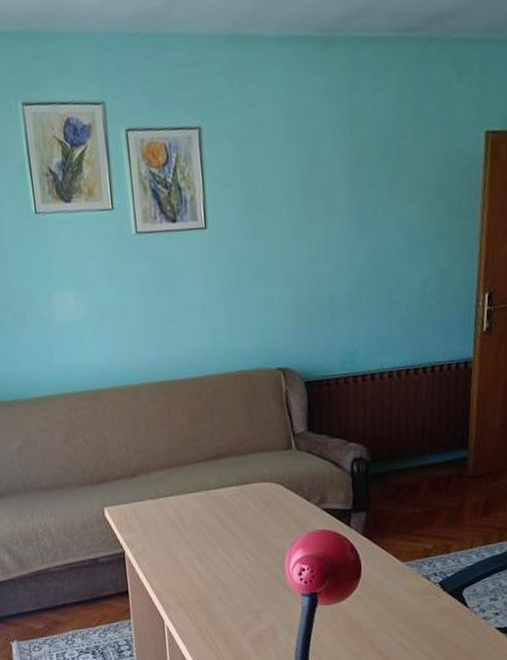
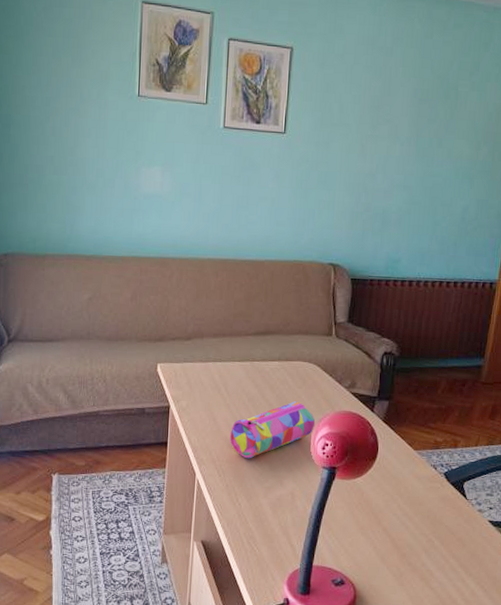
pencil case: none [195,527,287,597] -> present [230,401,315,459]

